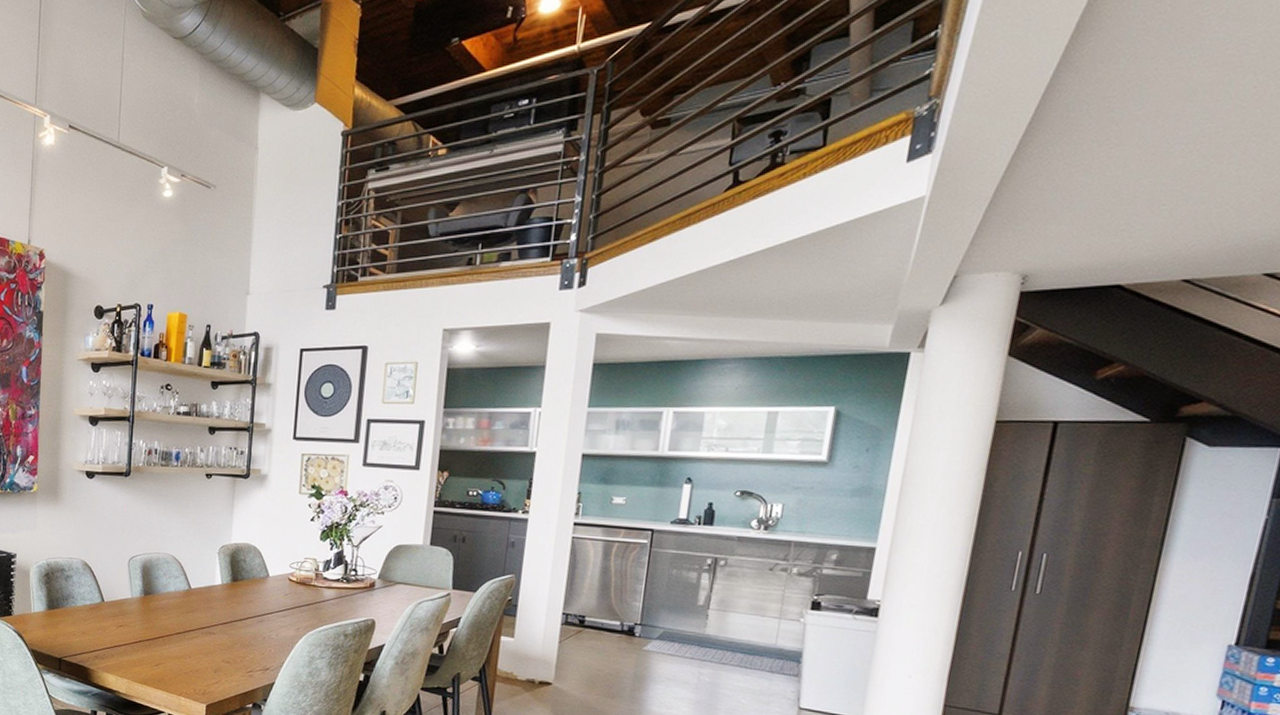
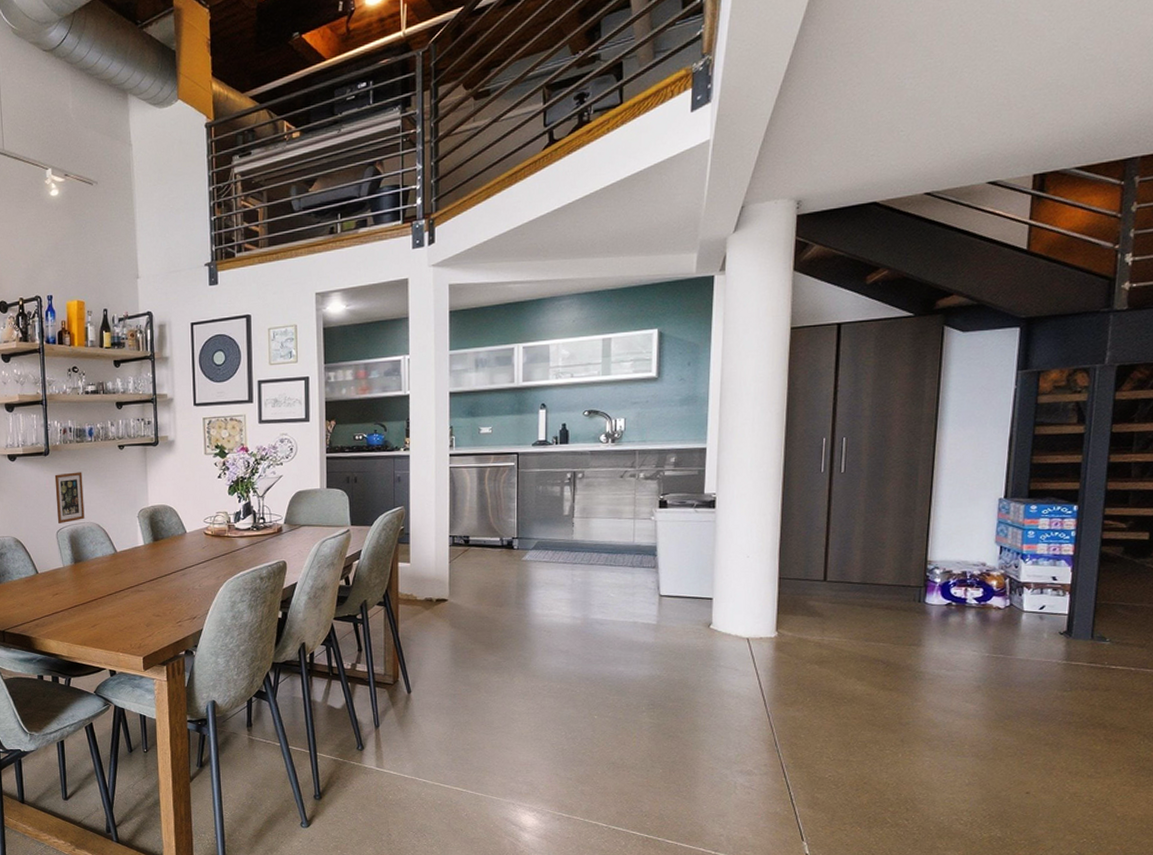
picture frame: none [131,497,164,551] -> present [54,472,85,523]

